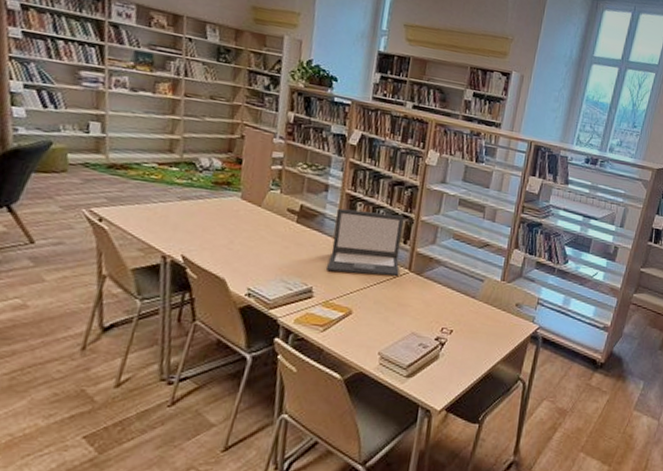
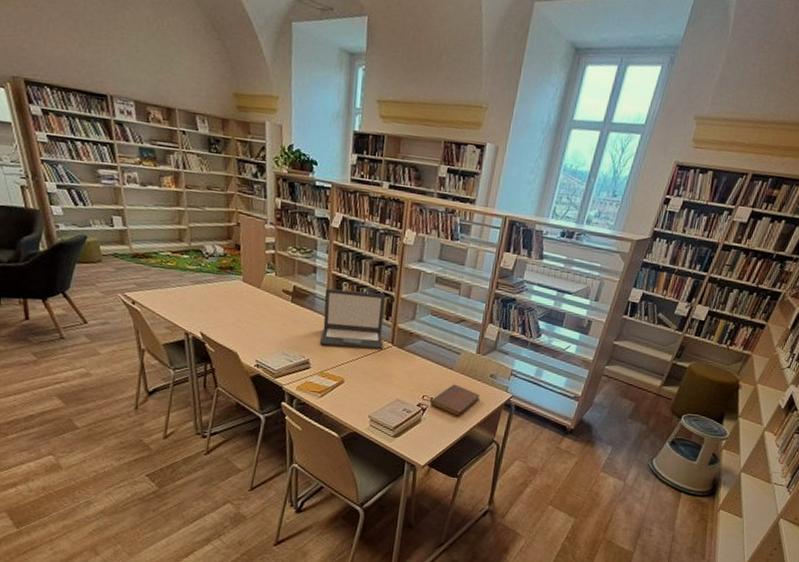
notebook: none [449,314,505,351] -> present [430,384,480,417]

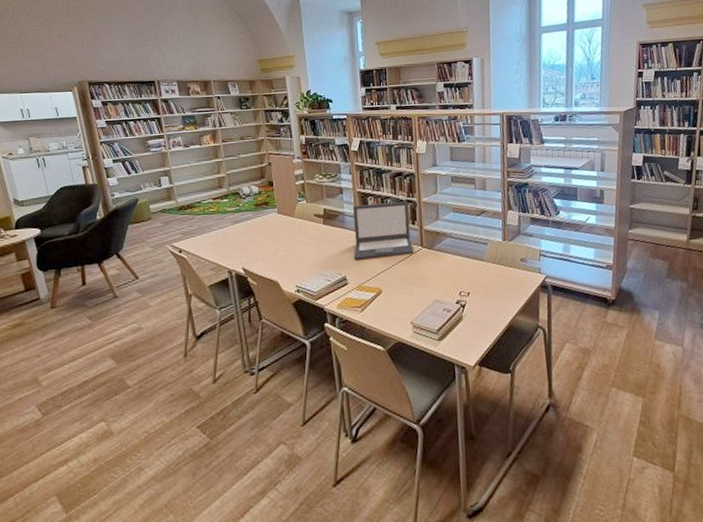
notebook: present [430,384,480,417] -> none [468,275,515,307]

